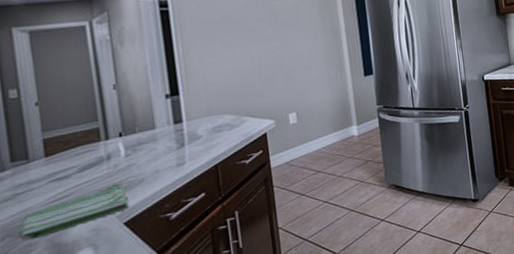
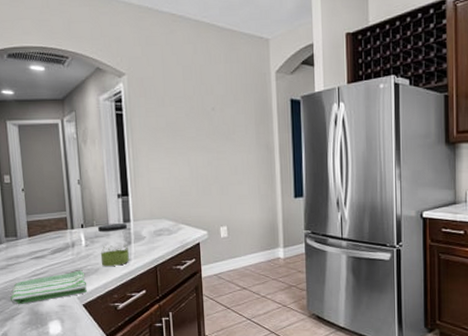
jar: none [142,125,183,175] -> present [98,223,129,266]

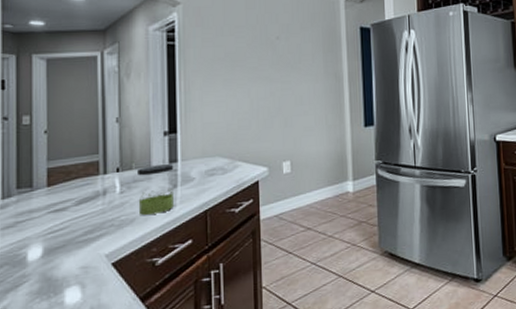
dish towel: present [10,270,87,305] -> none [16,222,118,271]

